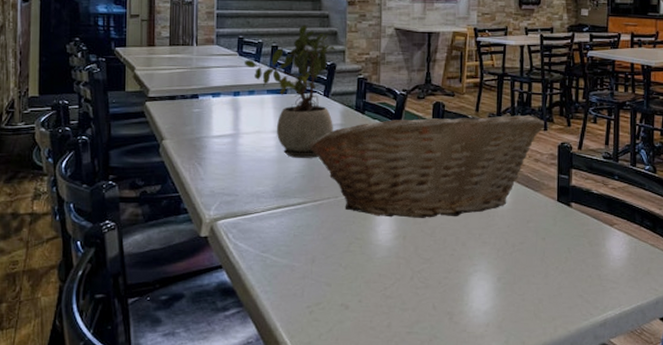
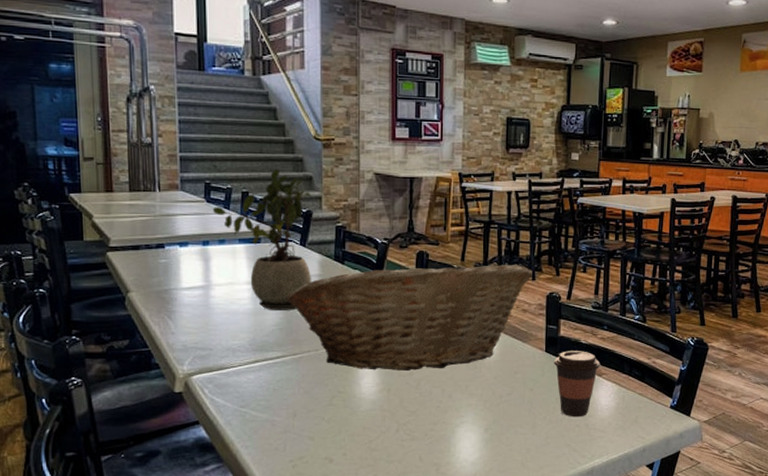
coffee cup: none [565,200,612,268] -> present [553,351,601,417]

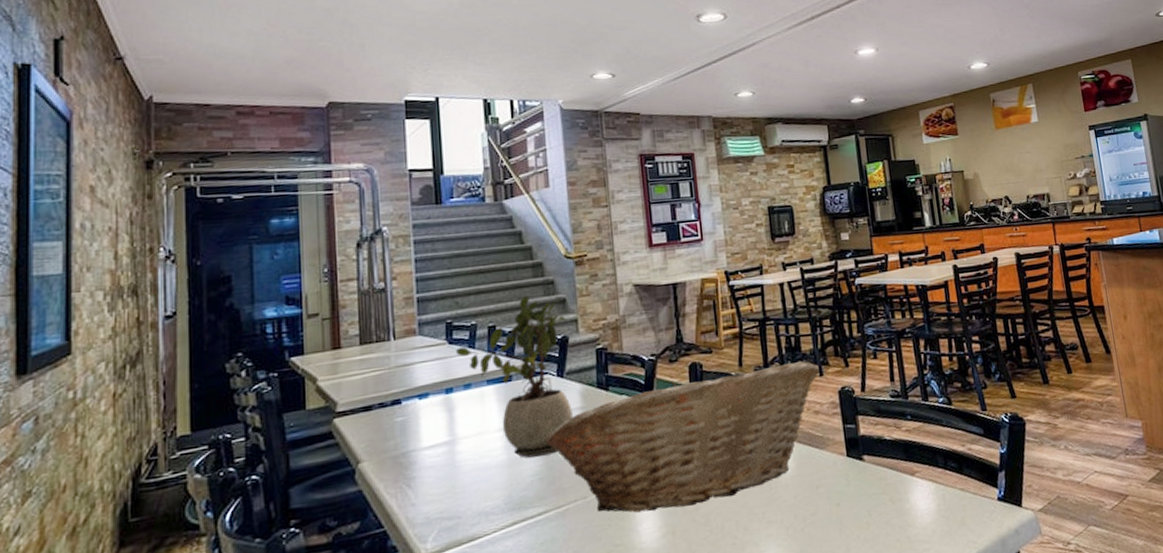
coffee cup: present [553,351,601,417] -> none [858,448,912,531]

